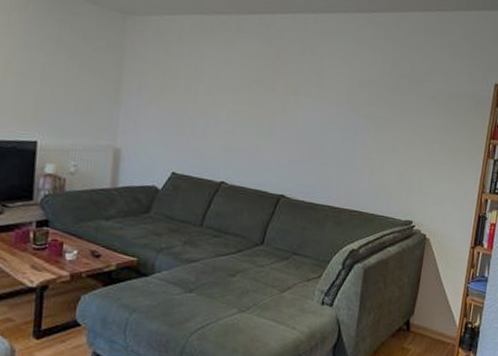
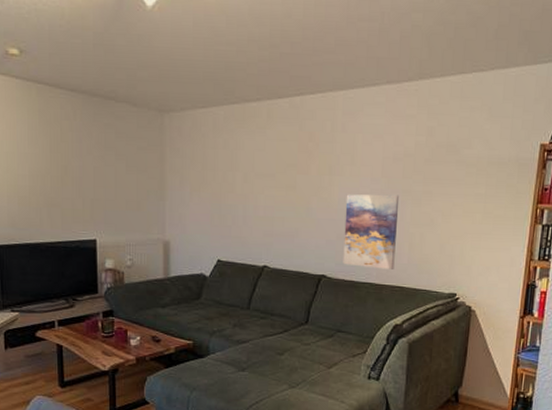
wall art: none [303,115,363,194] -> present [343,194,400,269]

